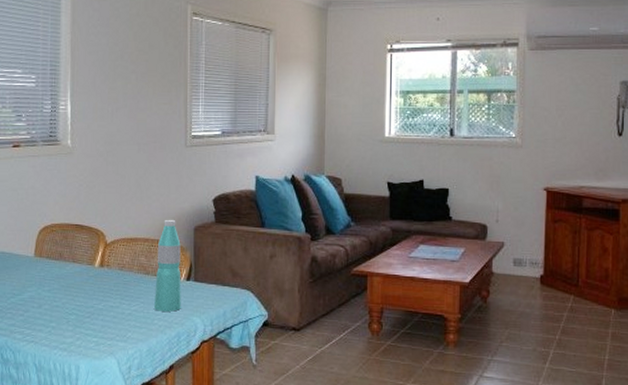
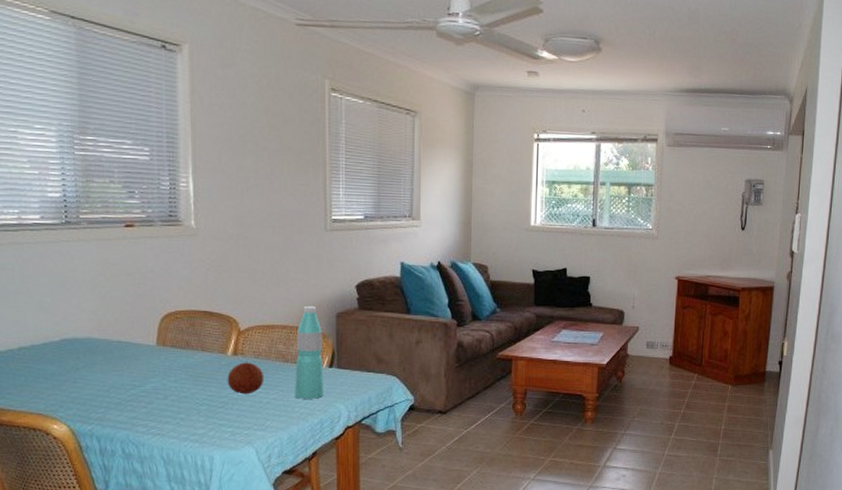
fruit: none [94,274,127,306] -> present [227,362,265,395]

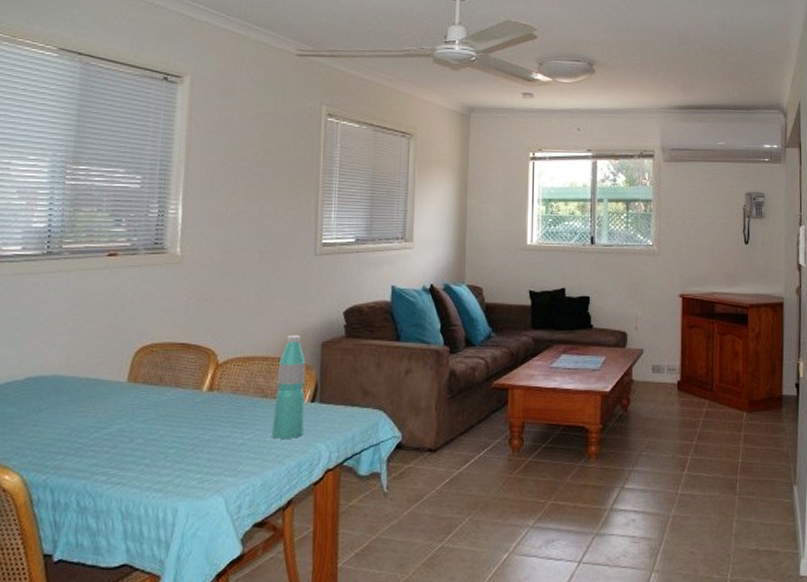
fruit: present [227,362,265,395] -> none [199,398,241,435]

